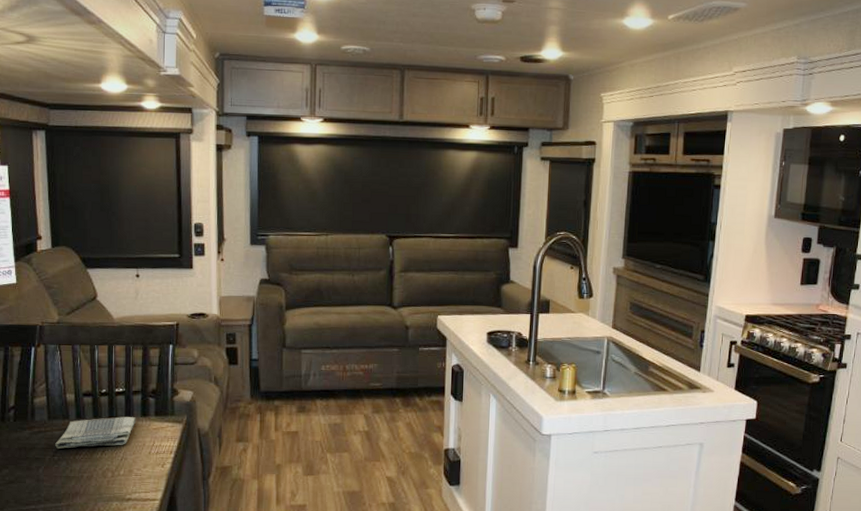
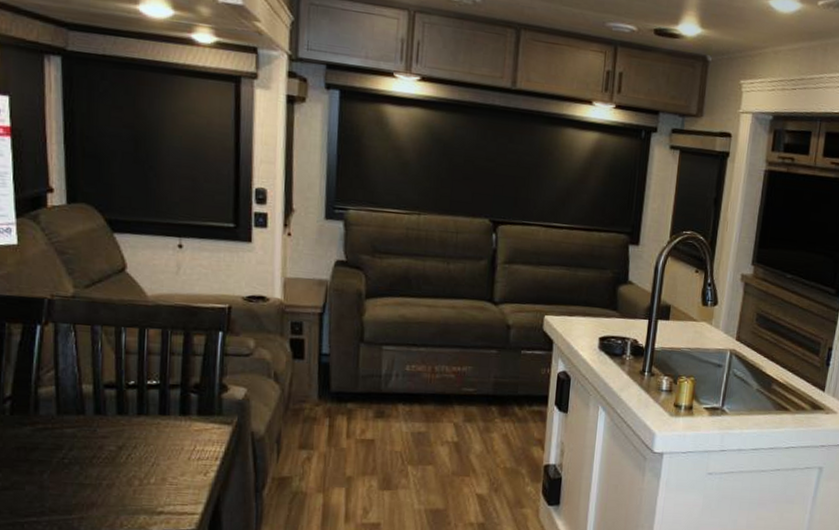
dish towel: present [55,417,137,449] -> none [66,414,174,450]

